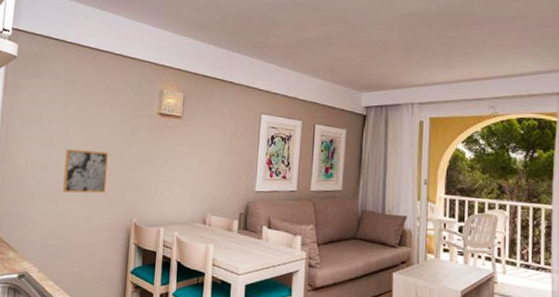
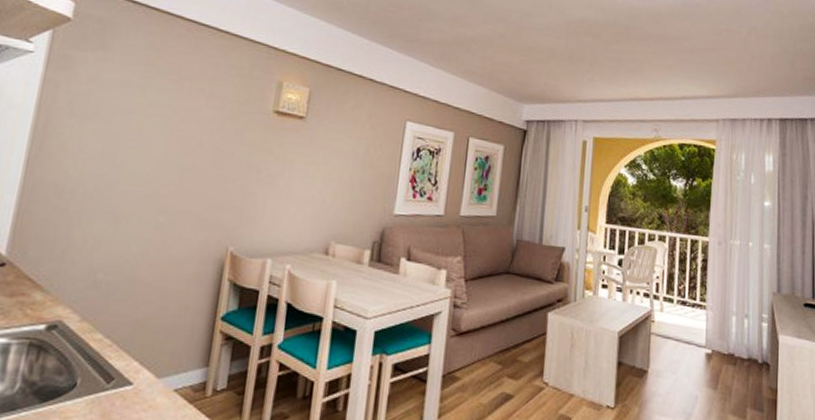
wall art: present [63,149,108,193] -> none [128,151,200,212]

